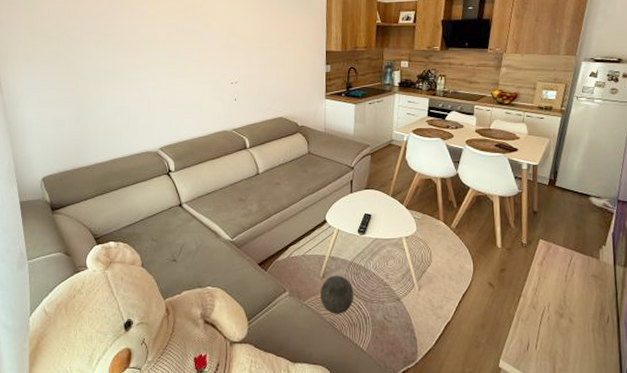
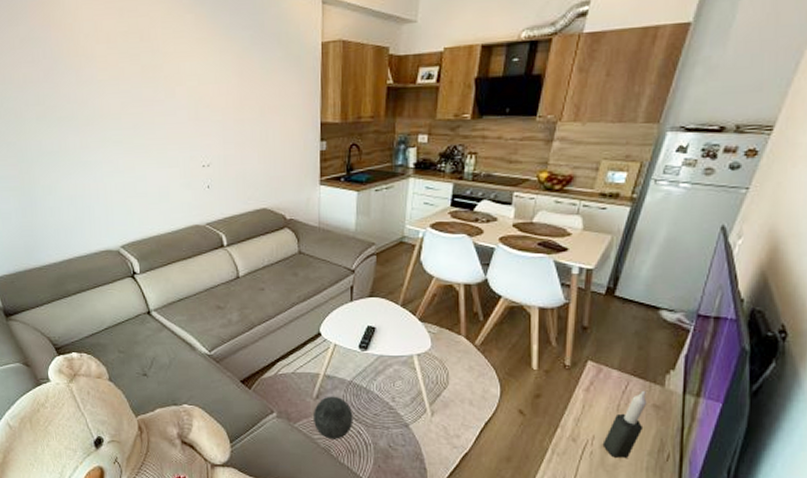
candle: none [556,263,588,322] -> present [602,390,647,458]

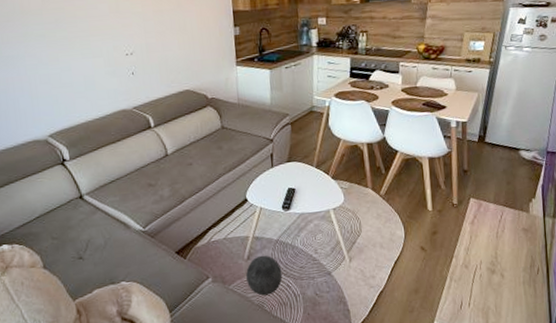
candle: present [602,390,647,458] -> none [488,218,518,277]

